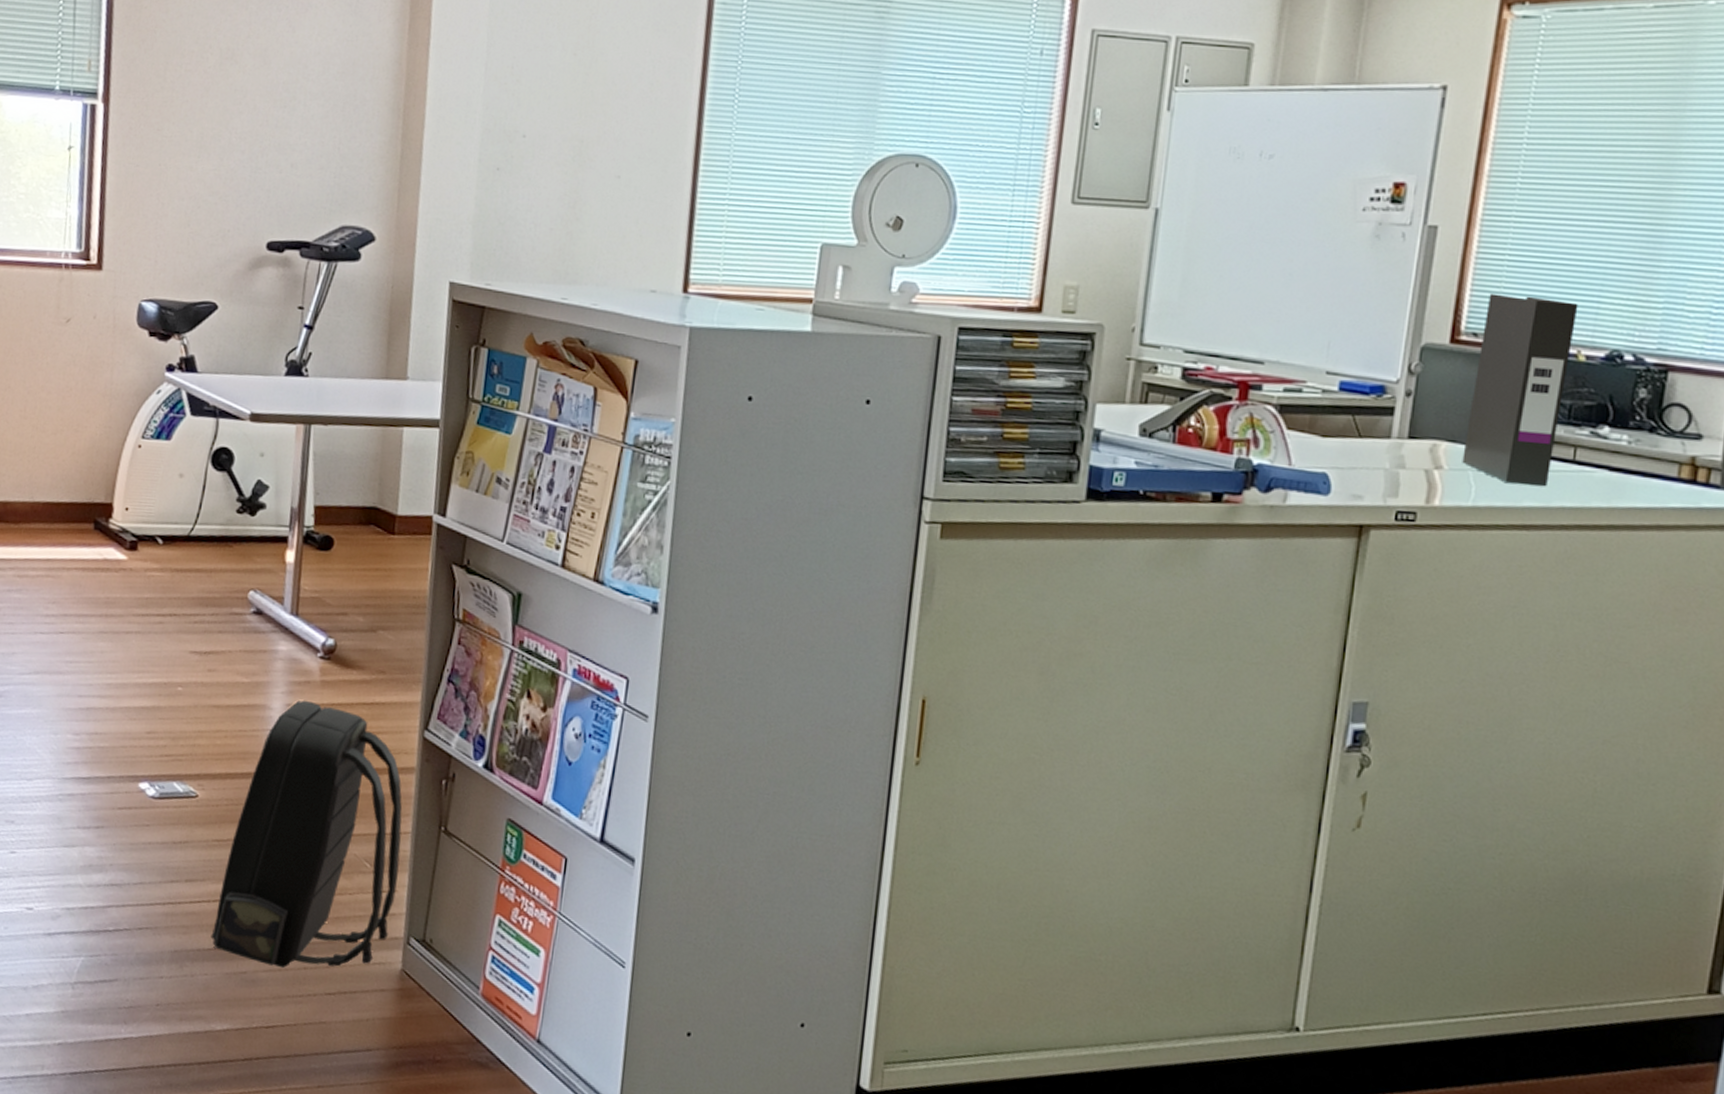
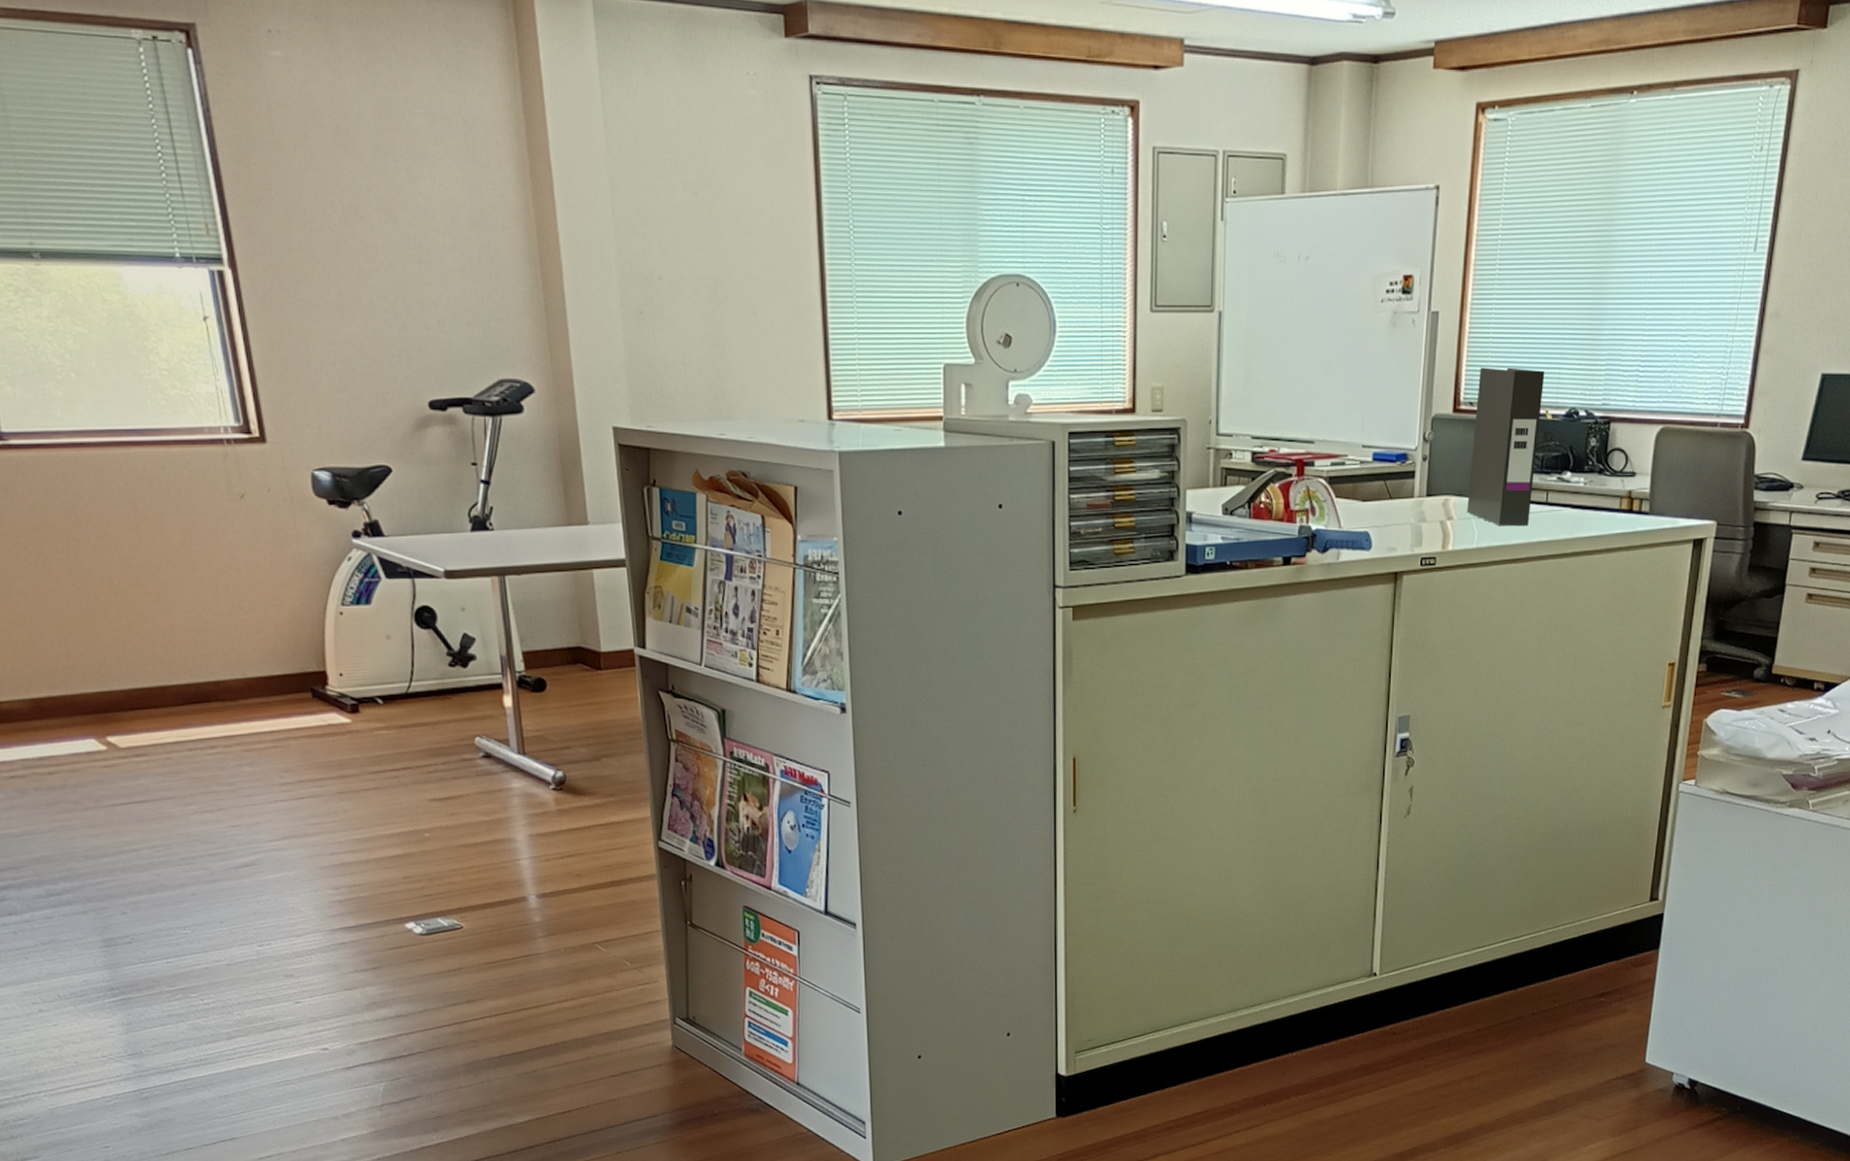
backpack: present [210,700,403,969] -> none [498,829,657,1062]

